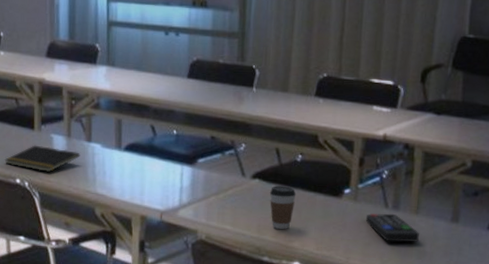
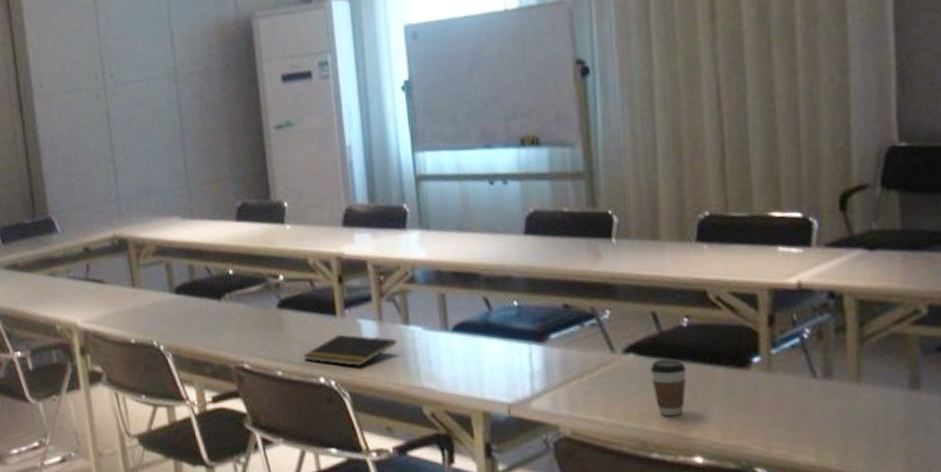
remote control: present [365,213,419,242] -> none [786,384,866,422]

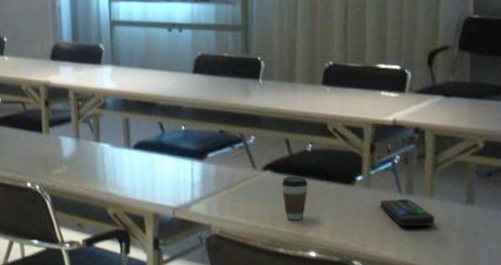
notepad: present [302,334,397,366] -> none [14,148,90,174]
remote control: none [786,384,866,422] -> present [379,198,435,227]

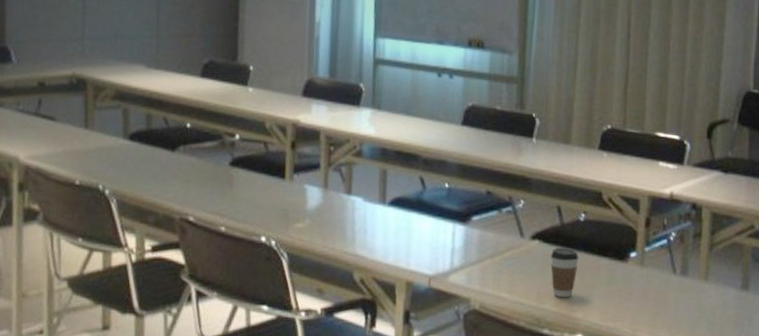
remote control: present [379,198,435,227] -> none [652,279,709,312]

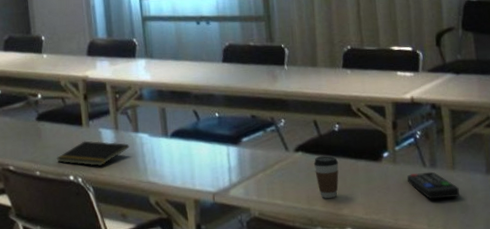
notepad: none [247,197,338,229] -> present [56,141,130,166]
remote control: none [652,279,709,312] -> present [406,171,459,200]

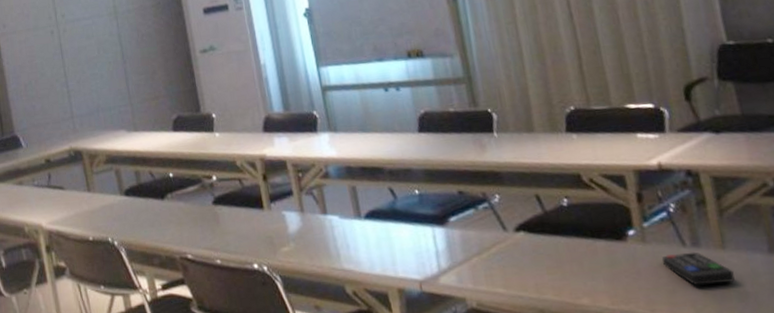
notepad: present [56,141,130,166] -> none [237,225,318,253]
coffee cup: present [313,156,339,199] -> none [539,235,574,286]

